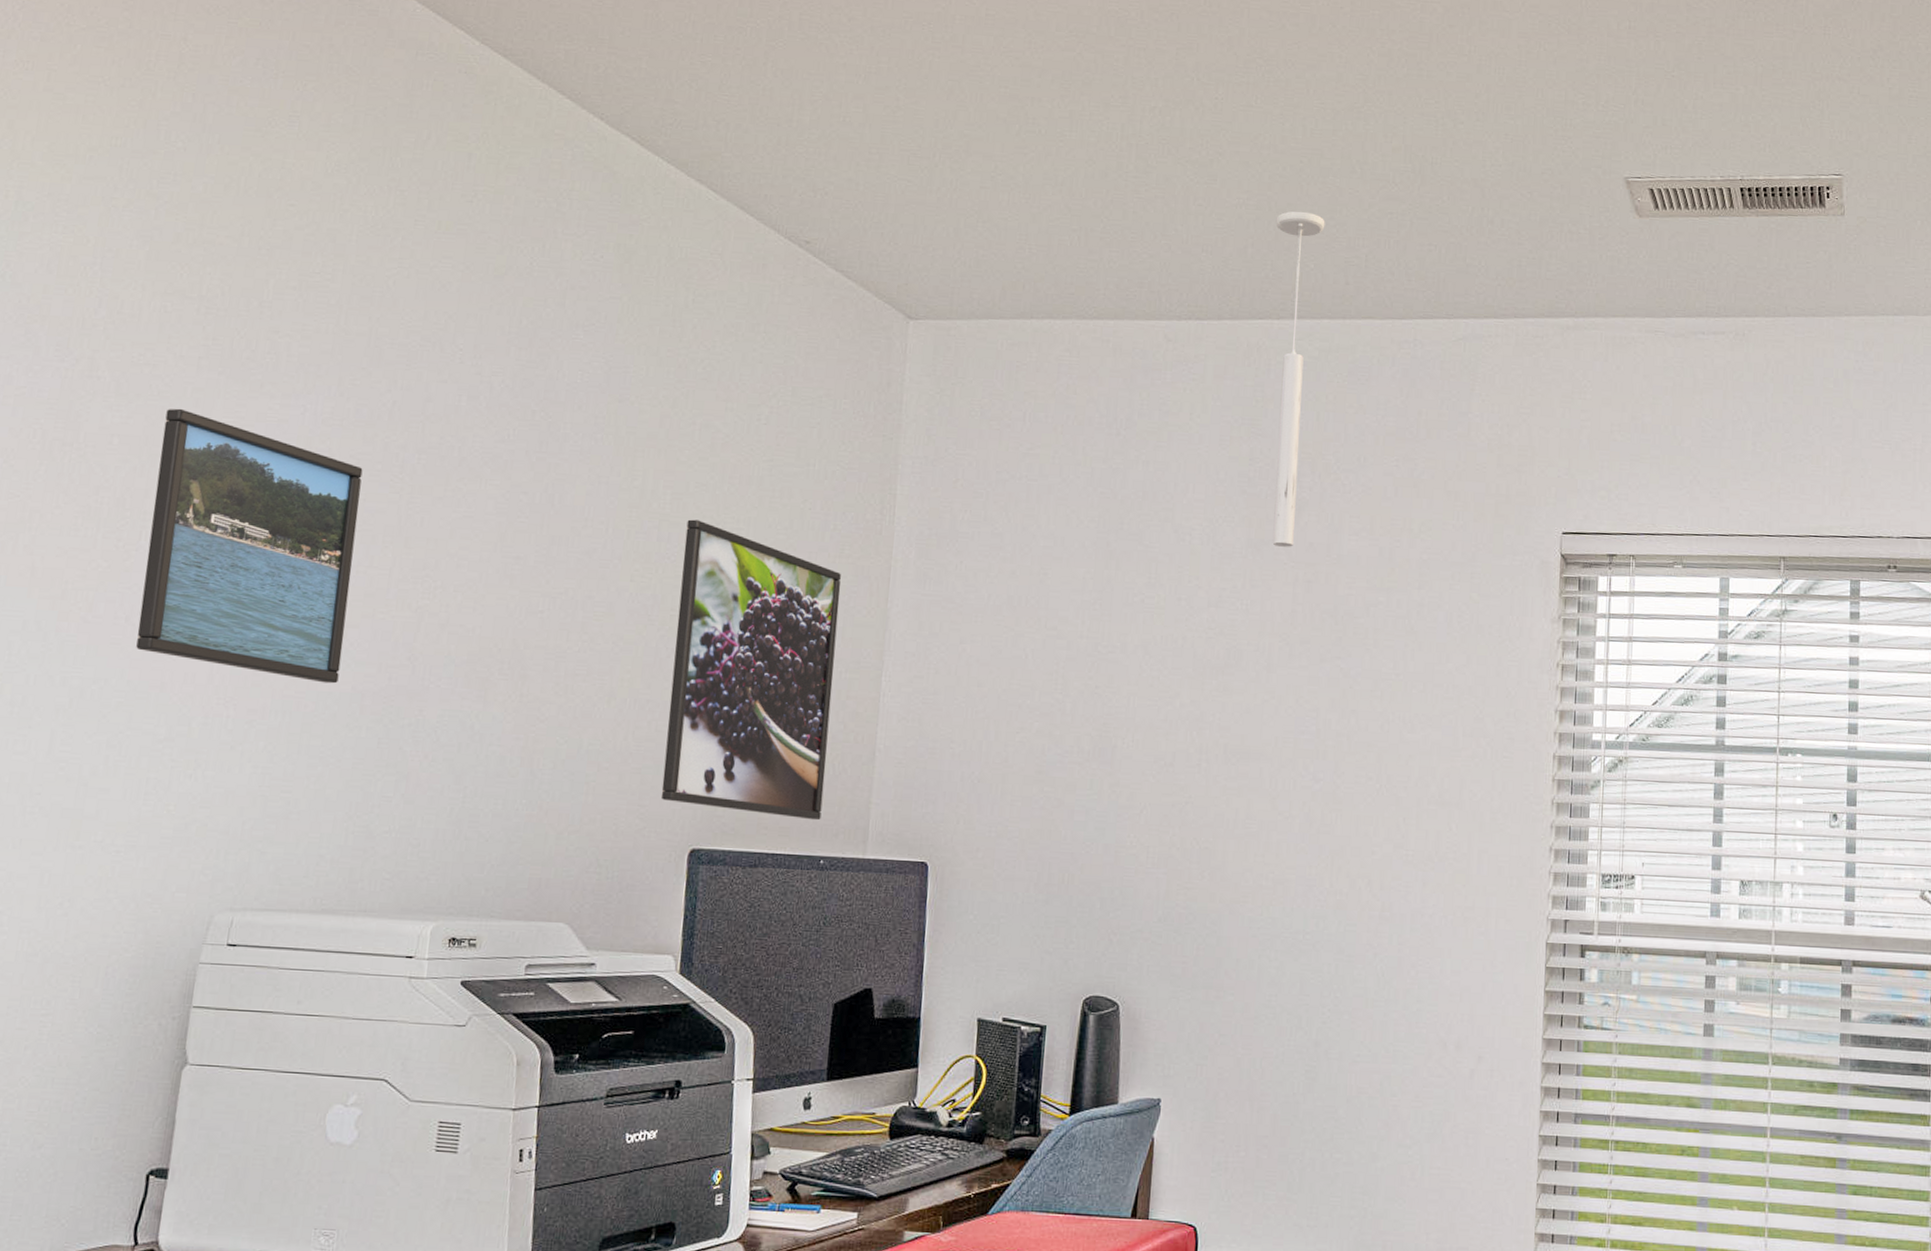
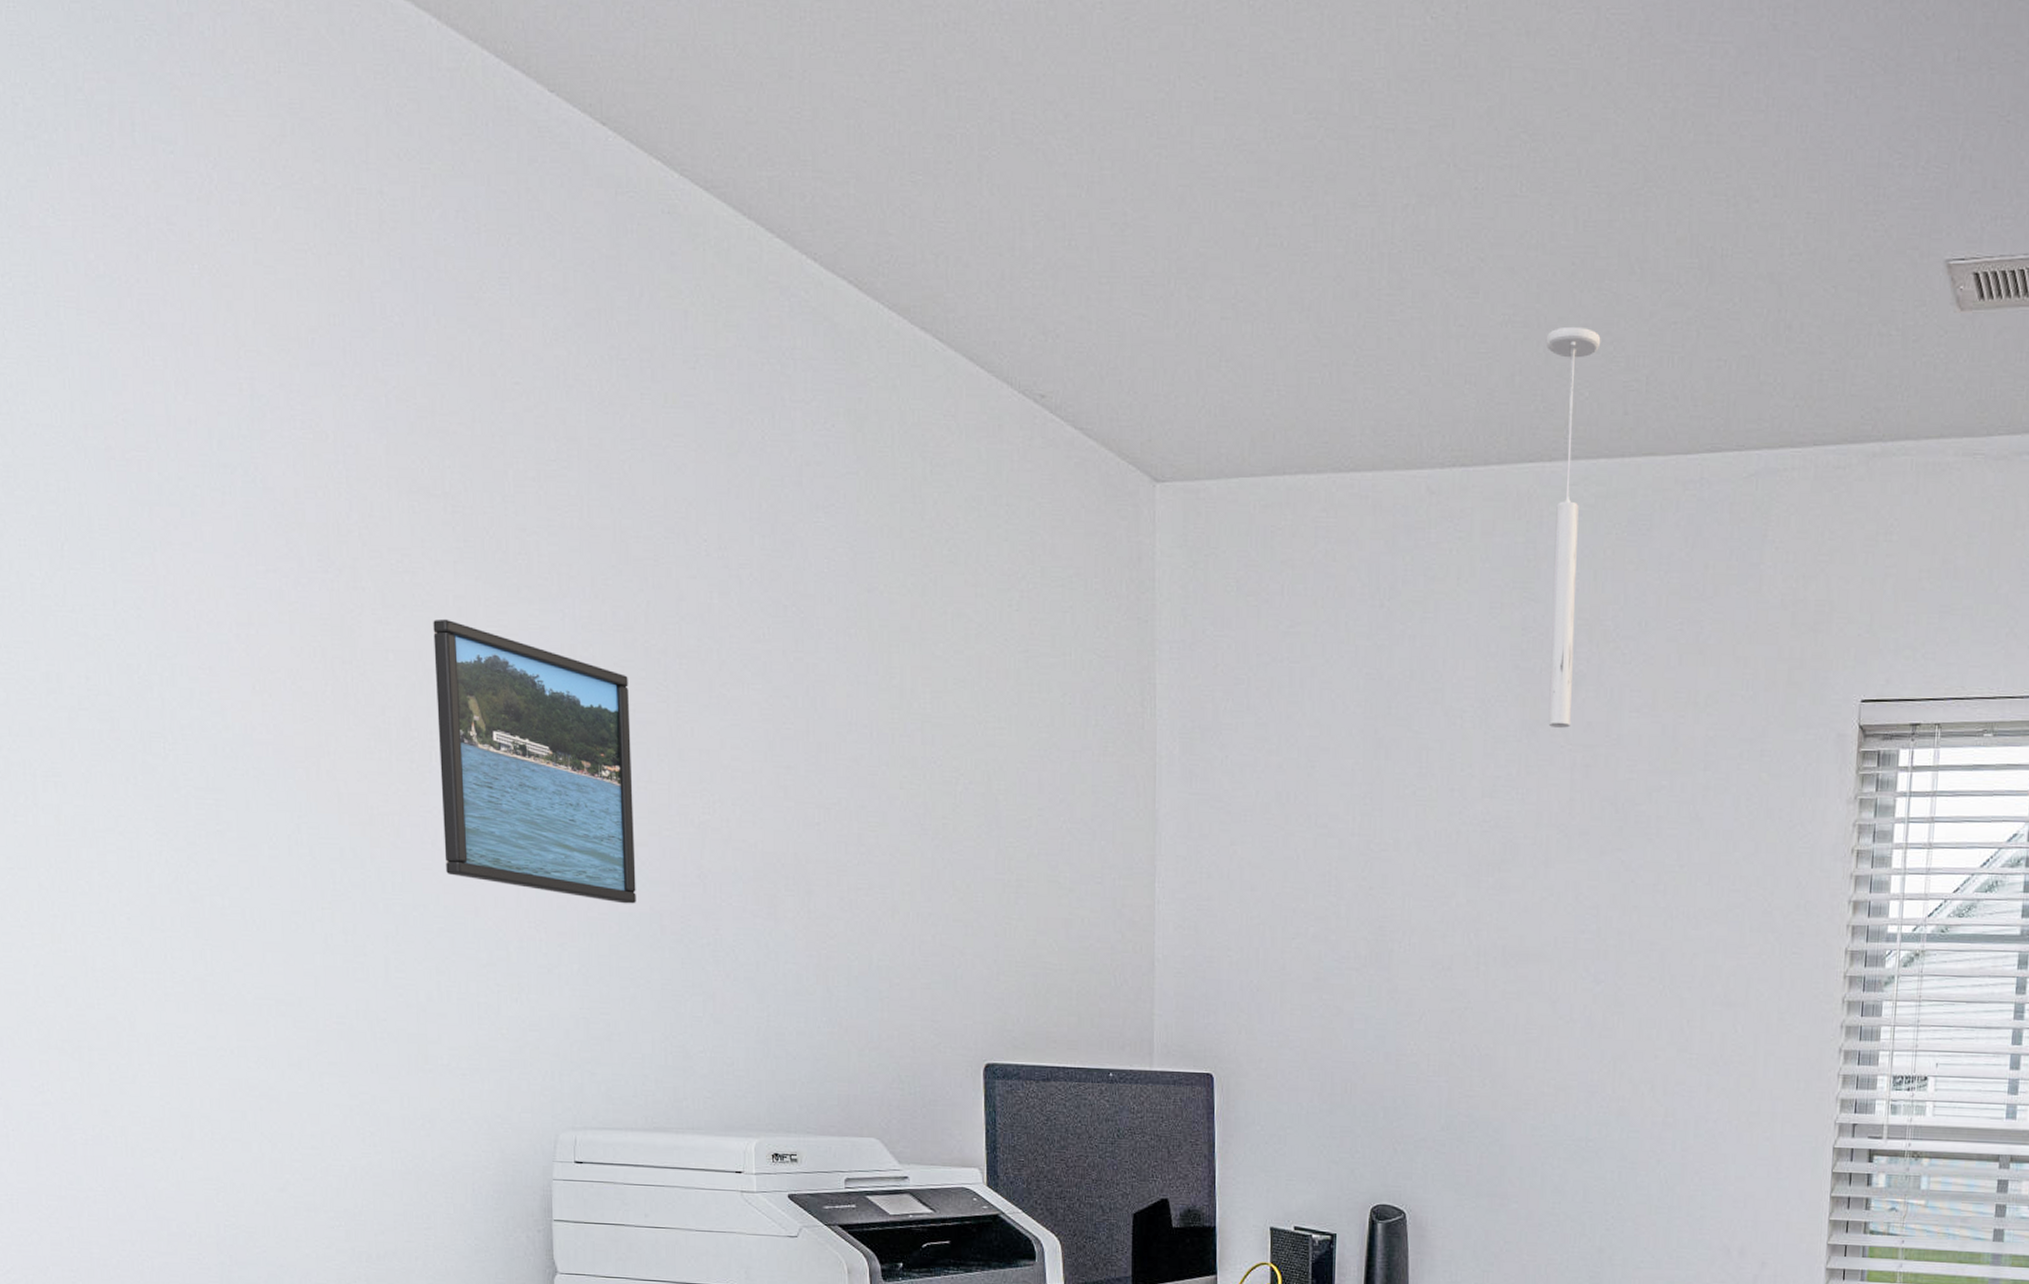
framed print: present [660,519,841,821] -> none [949,719,1108,1033]

